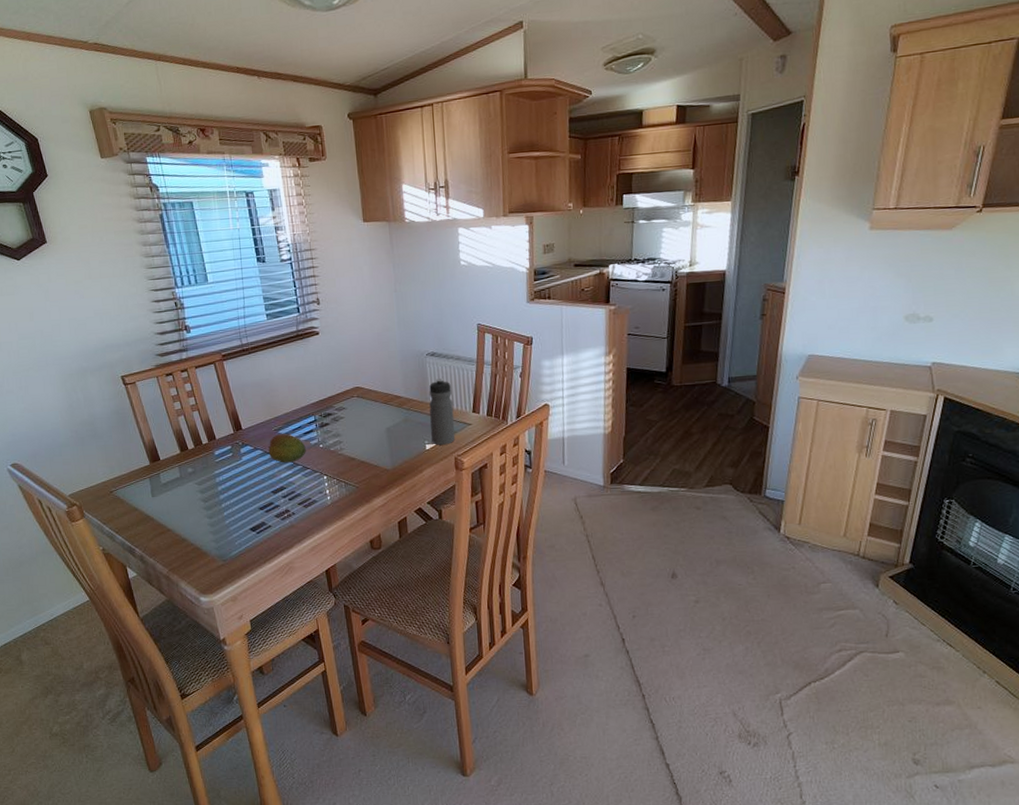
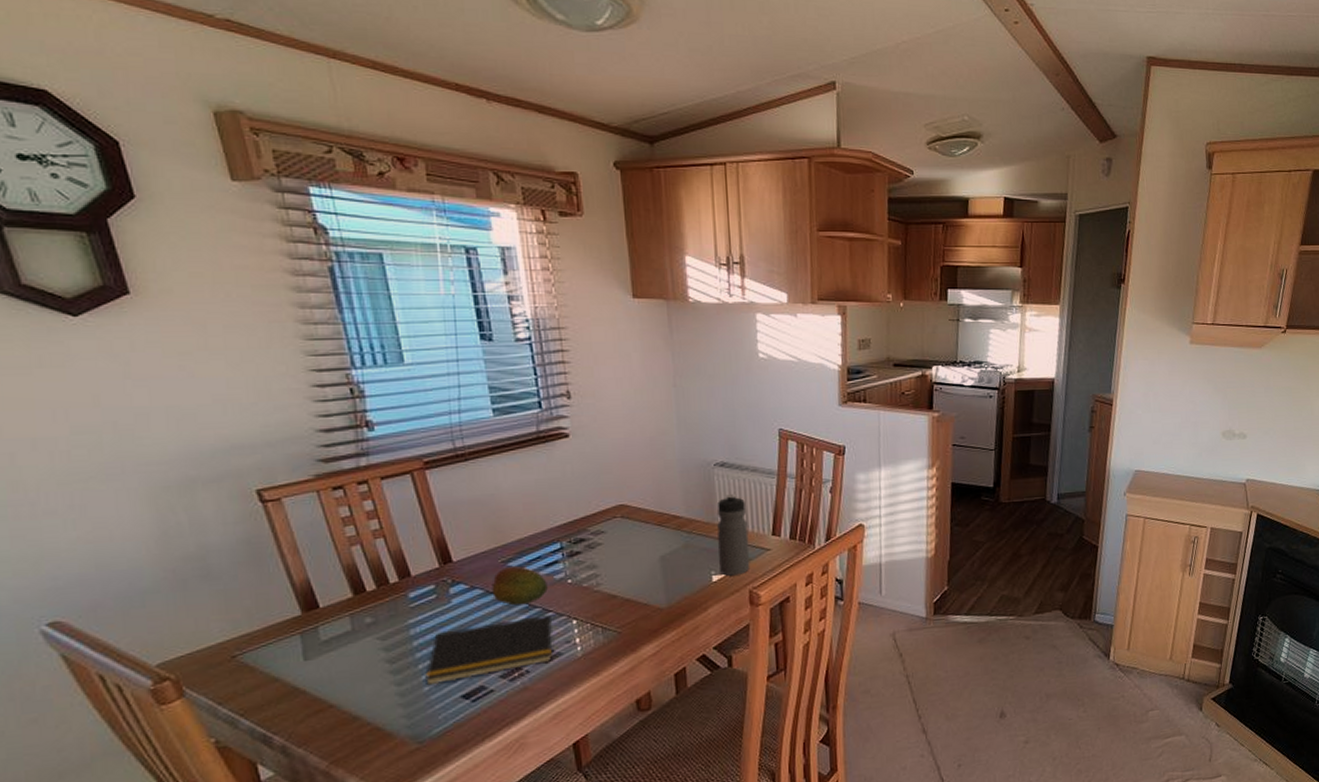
notepad: none [226,471,310,520] -> present [425,615,553,686]

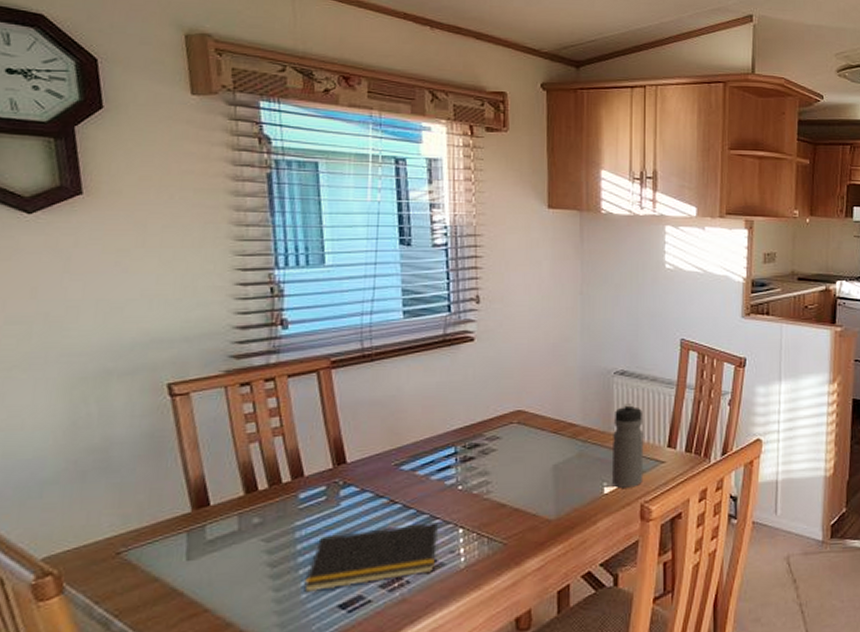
fruit: present [491,566,548,606] -> none [381,470,438,511]

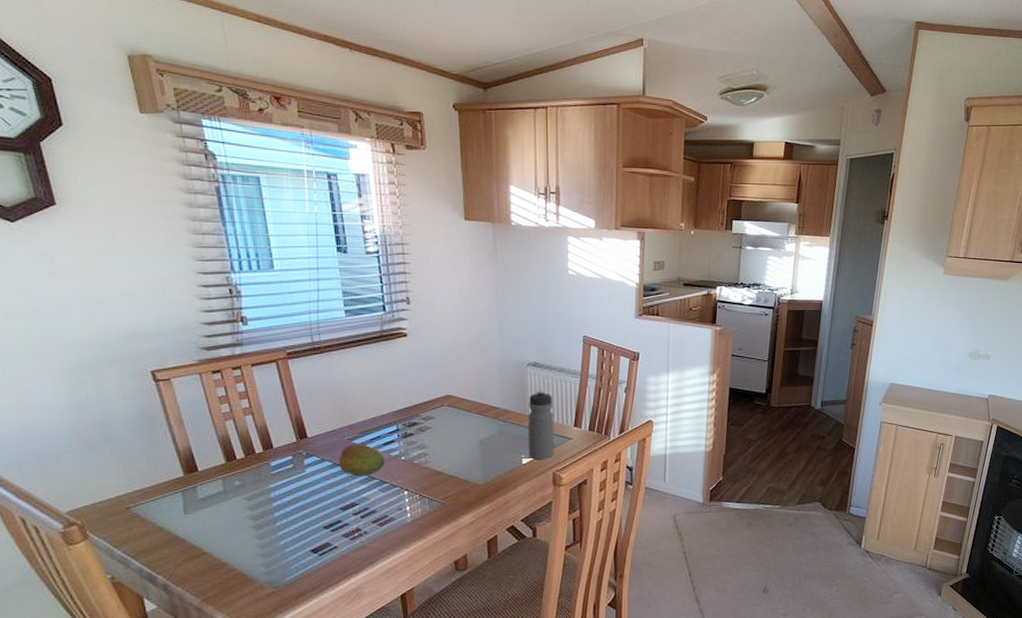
notepad: present [304,522,439,593] -> none [282,486,388,541]
fruit: none [381,470,438,511] -> present [339,444,385,477]

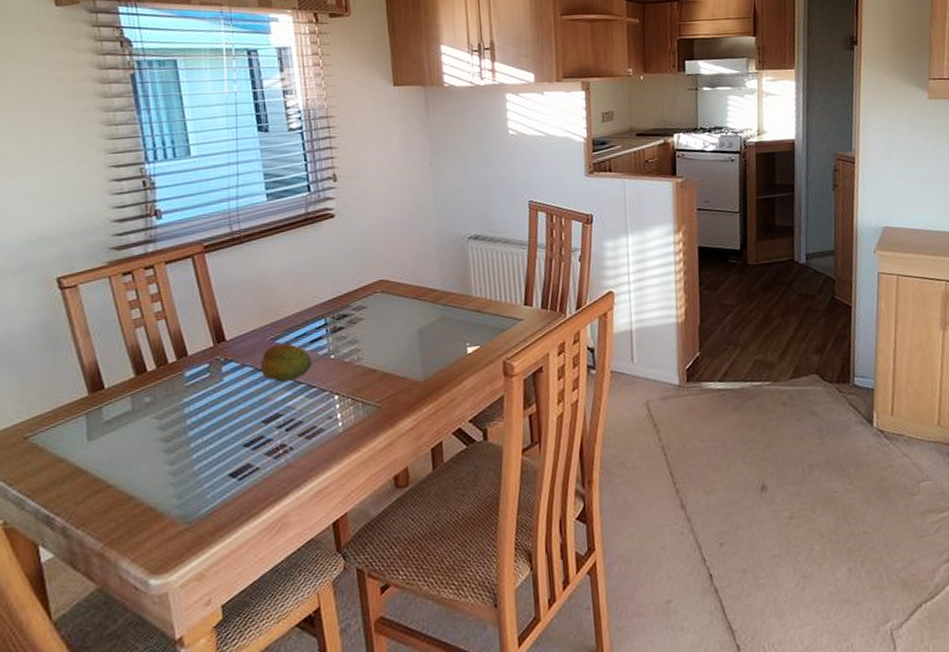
water bottle: present [528,389,555,460] -> none [471,265,504,347]

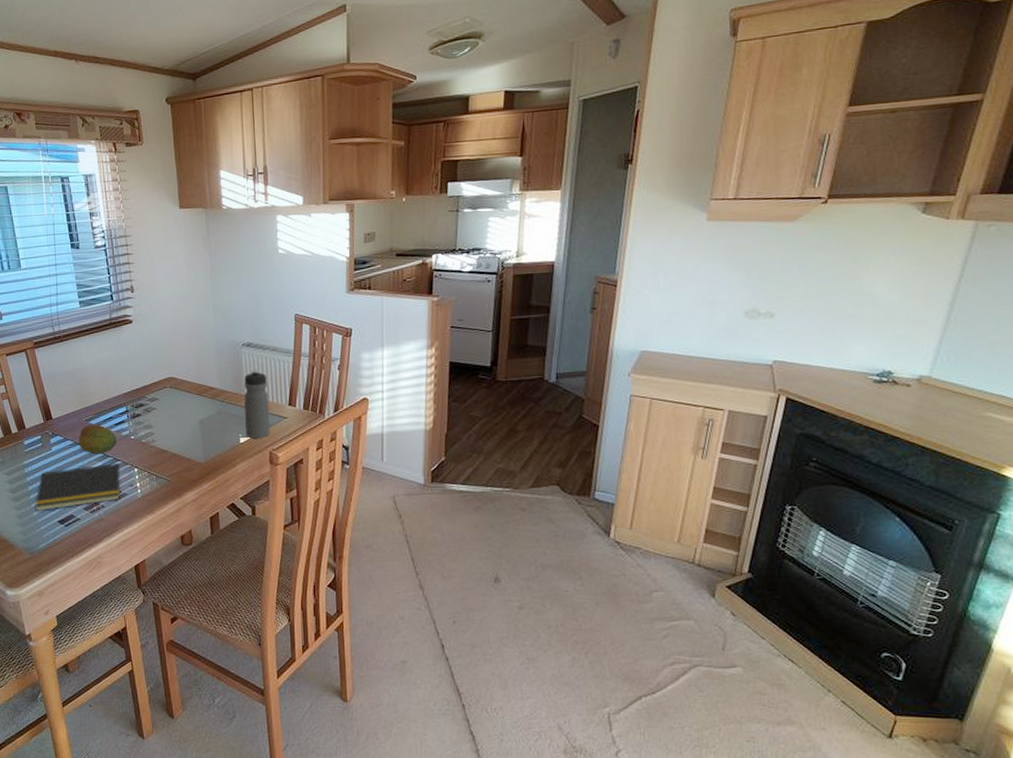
notepad: none [197,391,316,465] -> present [35,463,121,512]
water bottle: none [471,265,504,347] -> present [244,369,271,439]

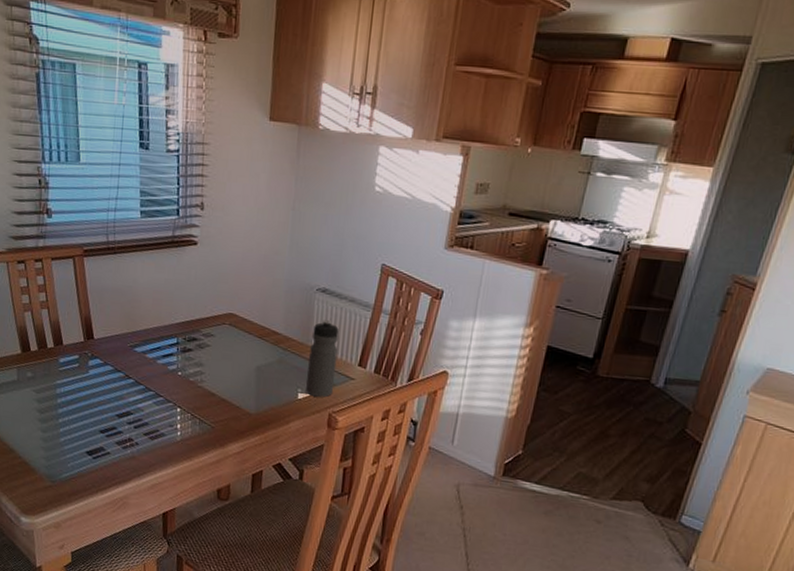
notepad: present [35,463,121,512] -> none [62,395,162,440]
fruit: present [78,424,117,455] -> none [119,351,162,387]

